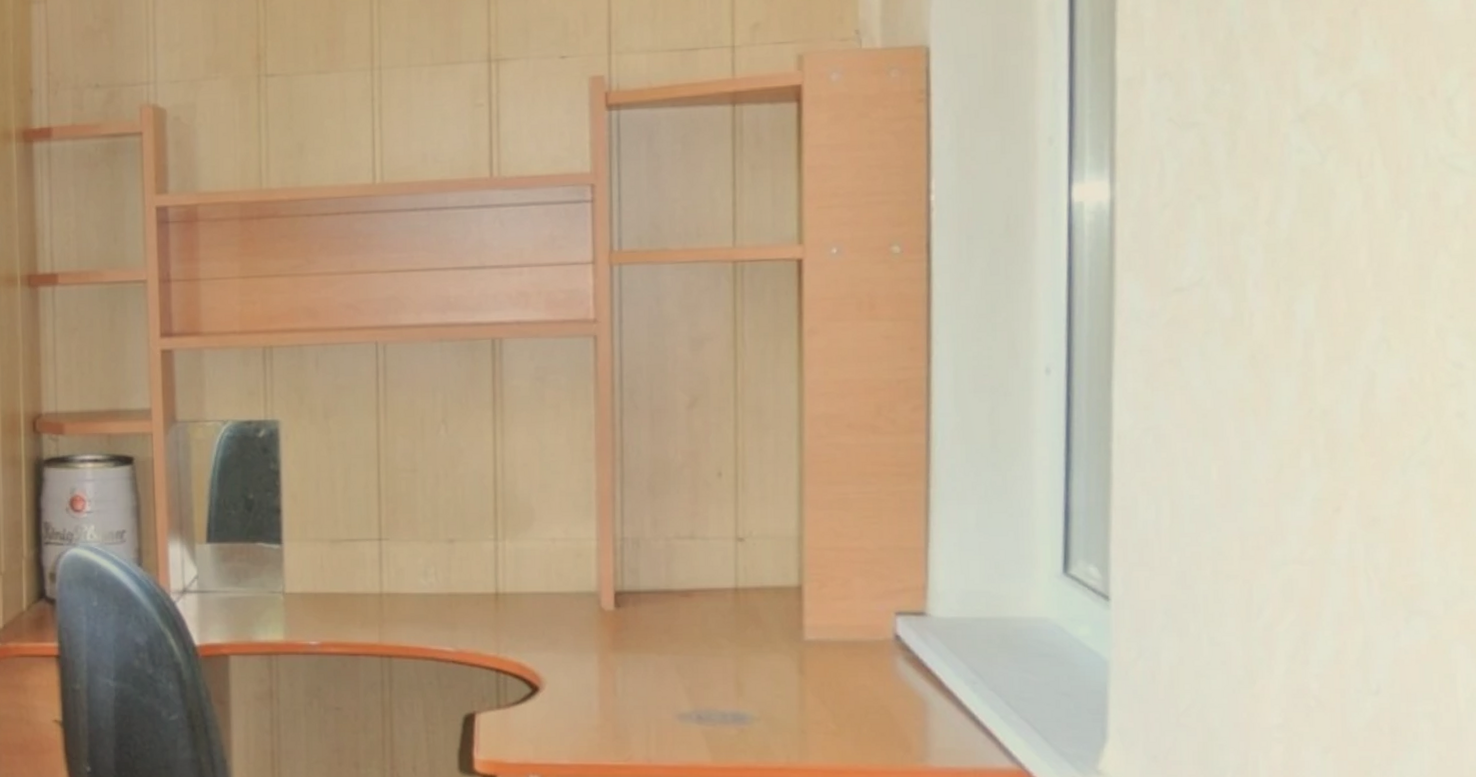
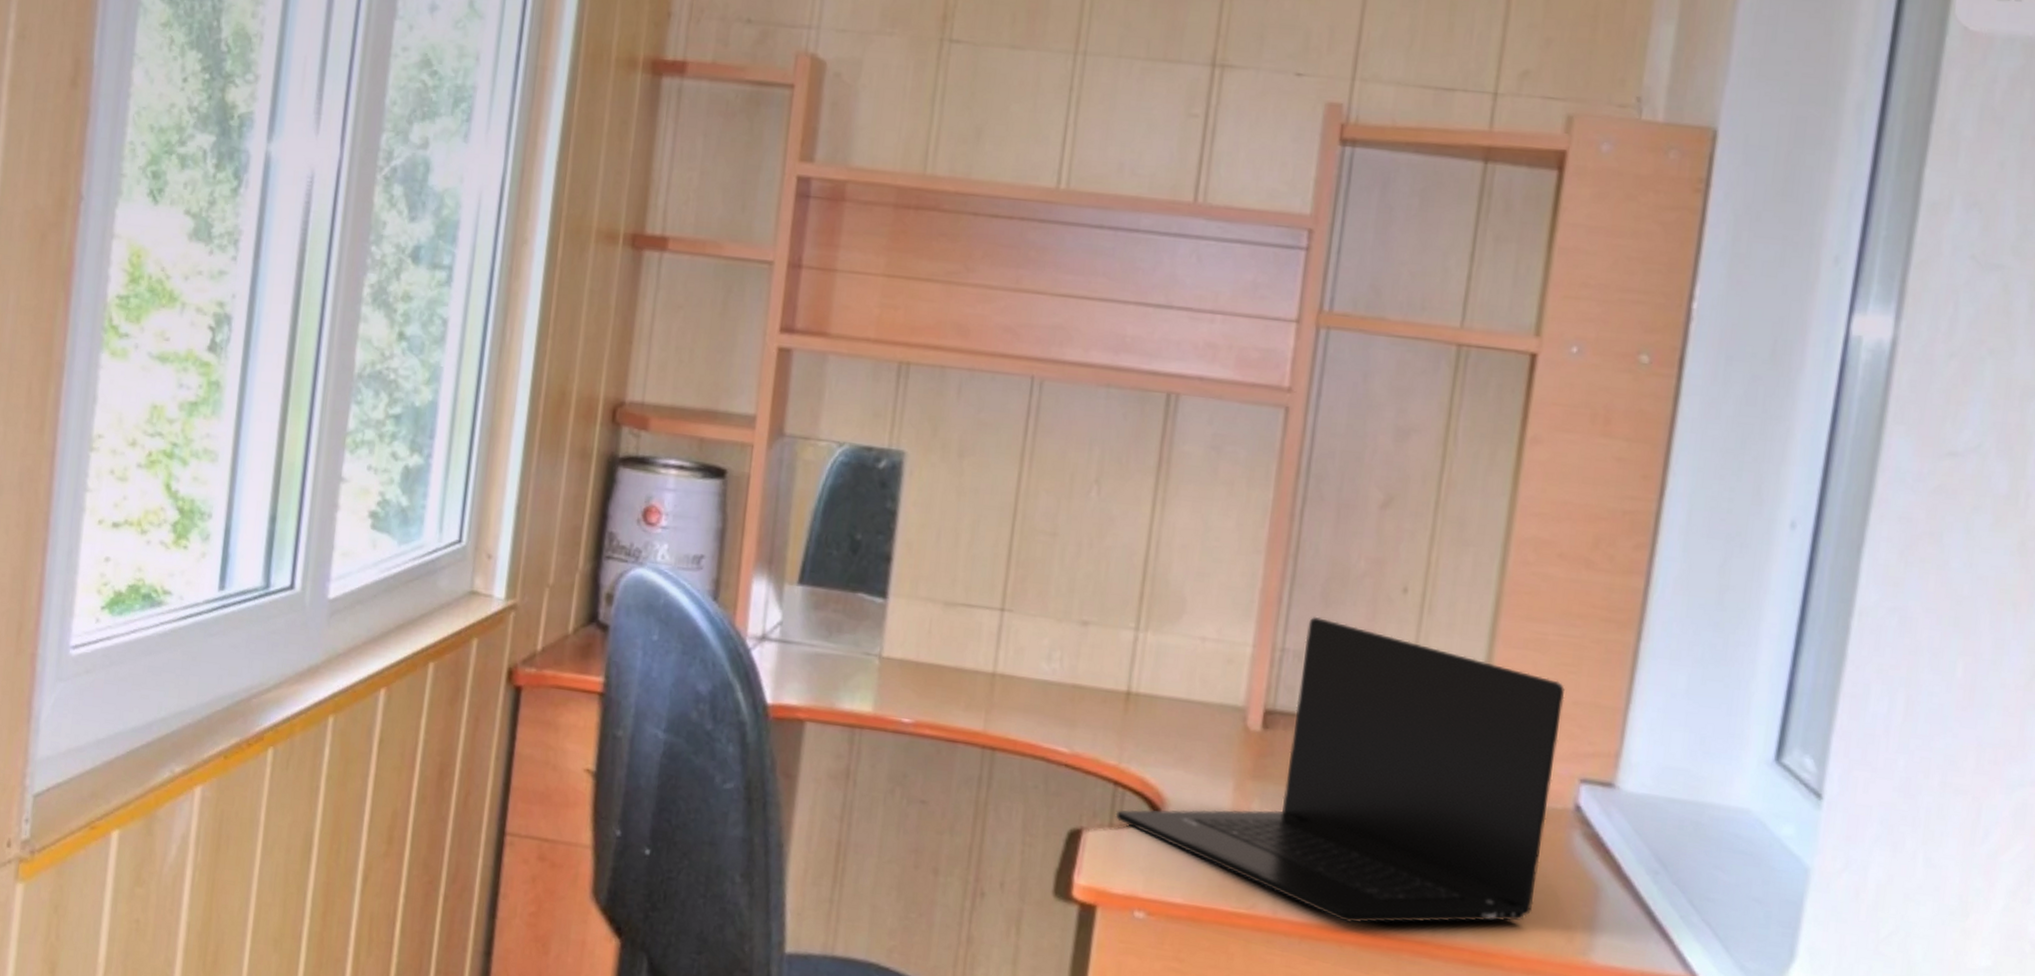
laptop: none [501,507,871,762] -> present [1115,616,1565,923]

